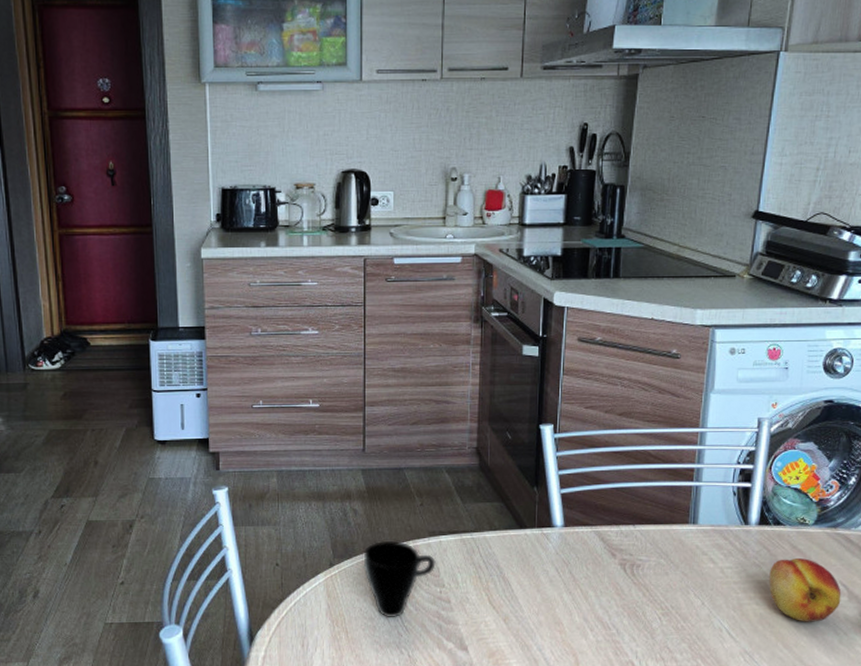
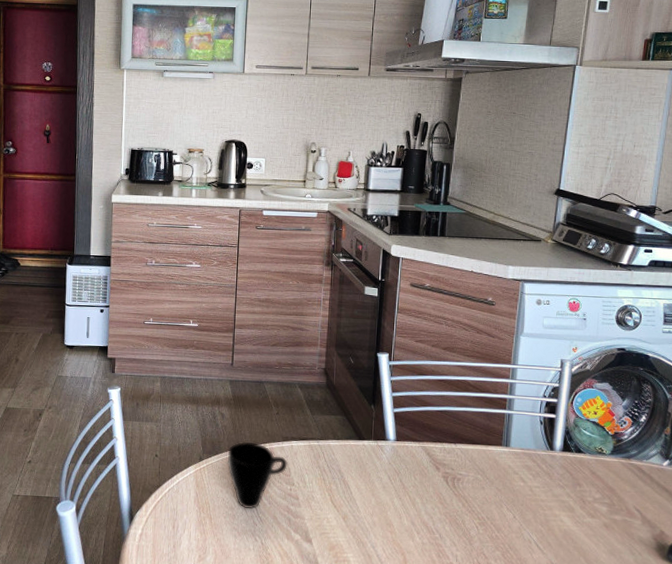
fruit: present [769,557,842,622] -> none [572,482,636,541]

